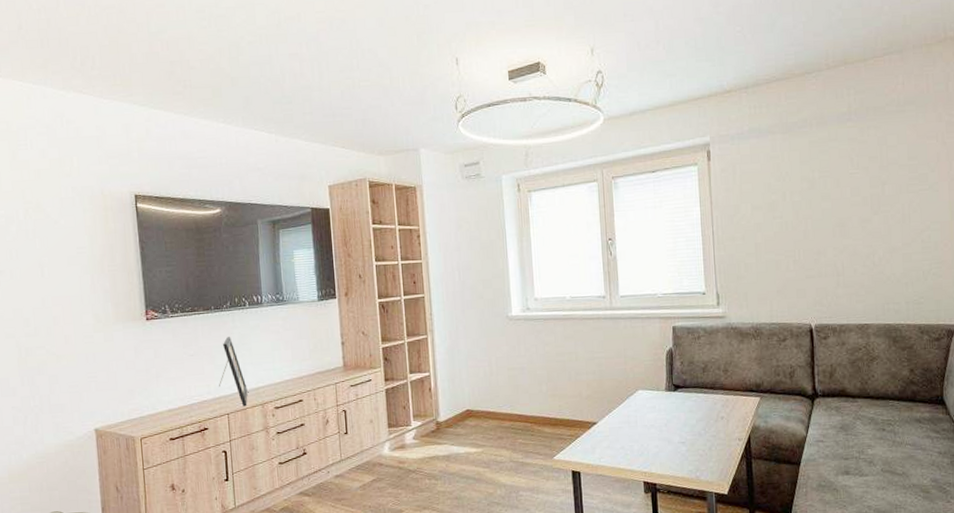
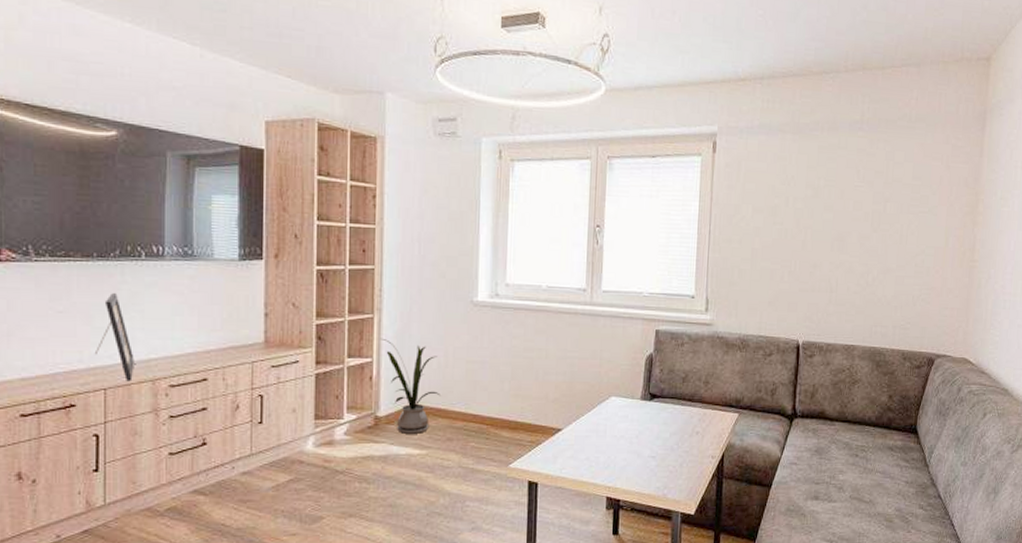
house plant: none [434,354,489,435] -> present [380,338,440,434]

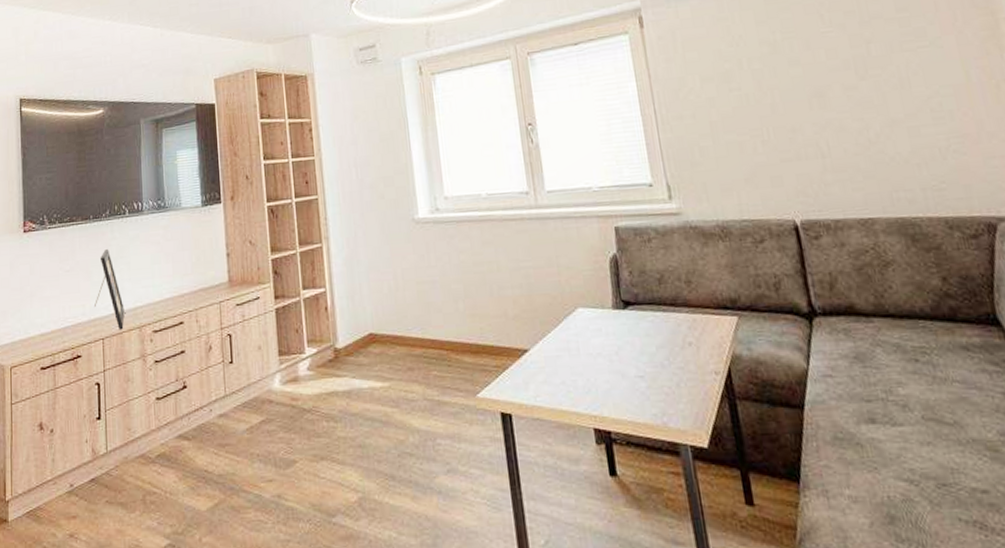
house plant: present [380,338,440,434] -> none [330,266,395,366]

